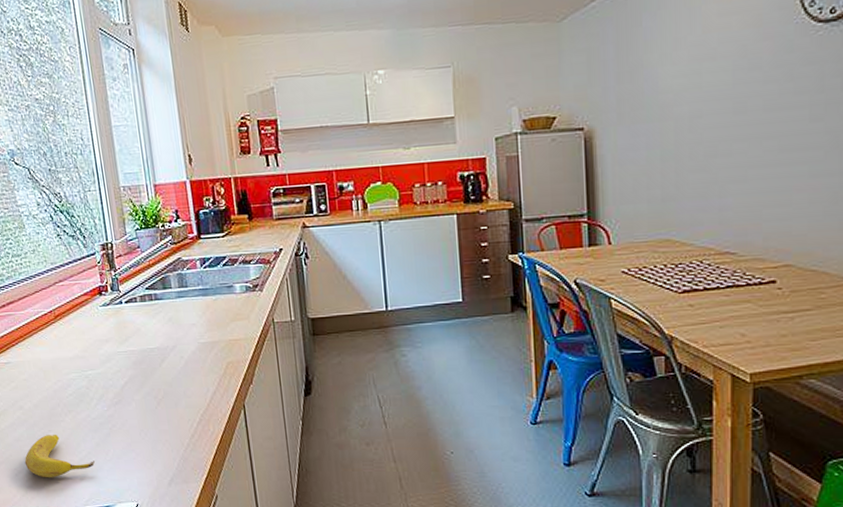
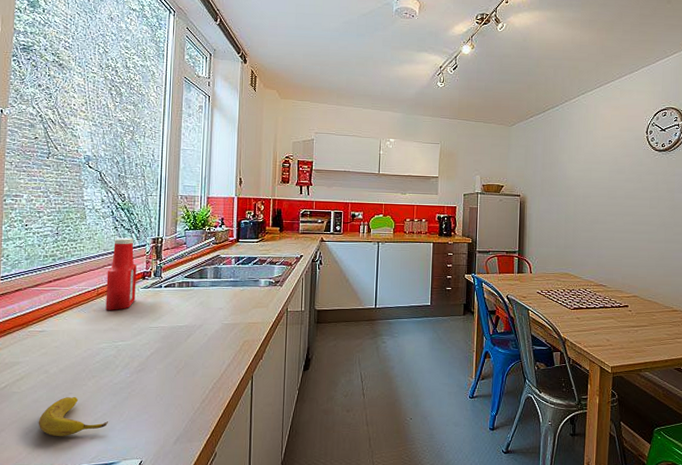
ketchup bottle: none [59,246,97,335] -> present [105,237,137,310]

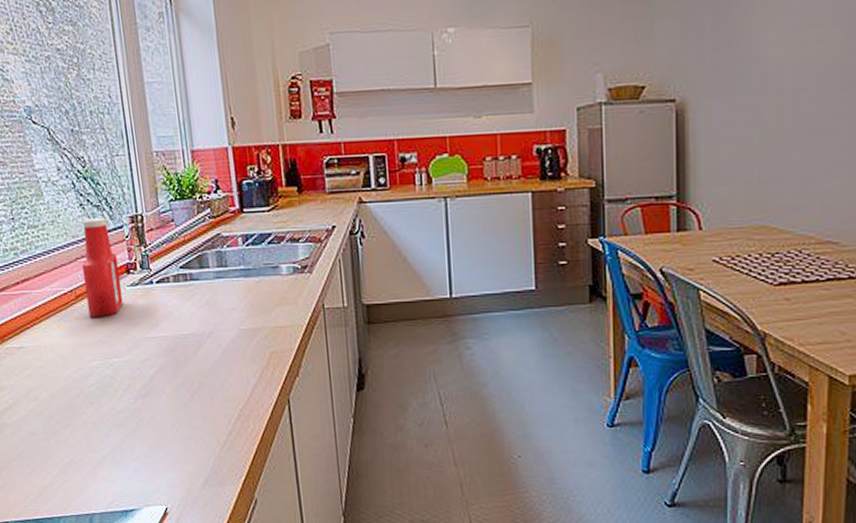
banana: present [38,397,109,437] -> none [39,429,120,478]

